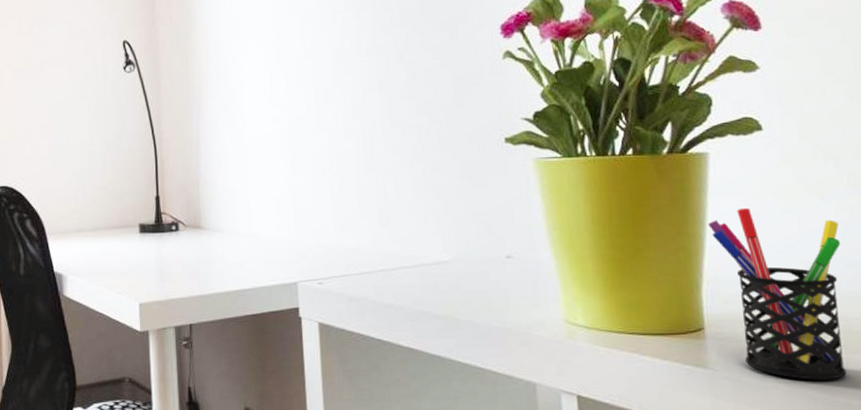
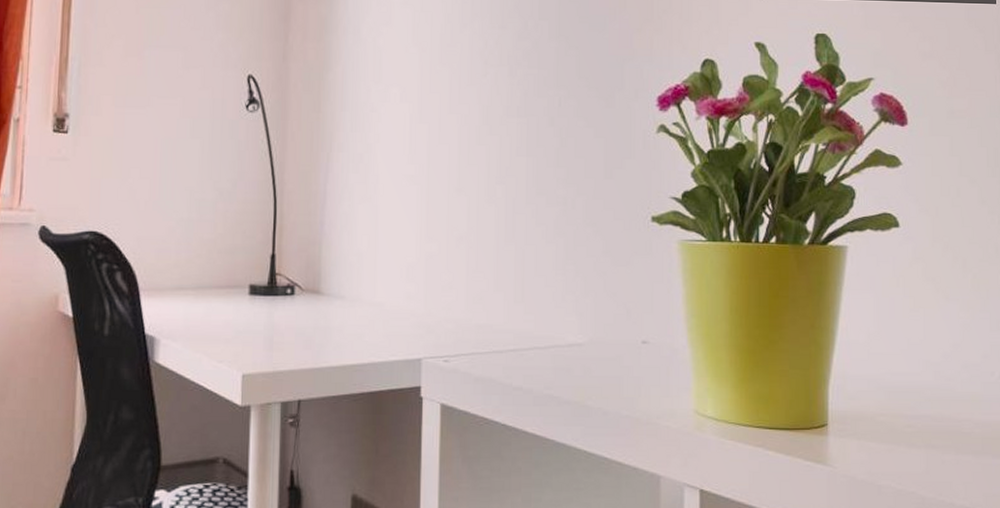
pen holder: present [708,208,846,380] -> none [841,305,960,480]

